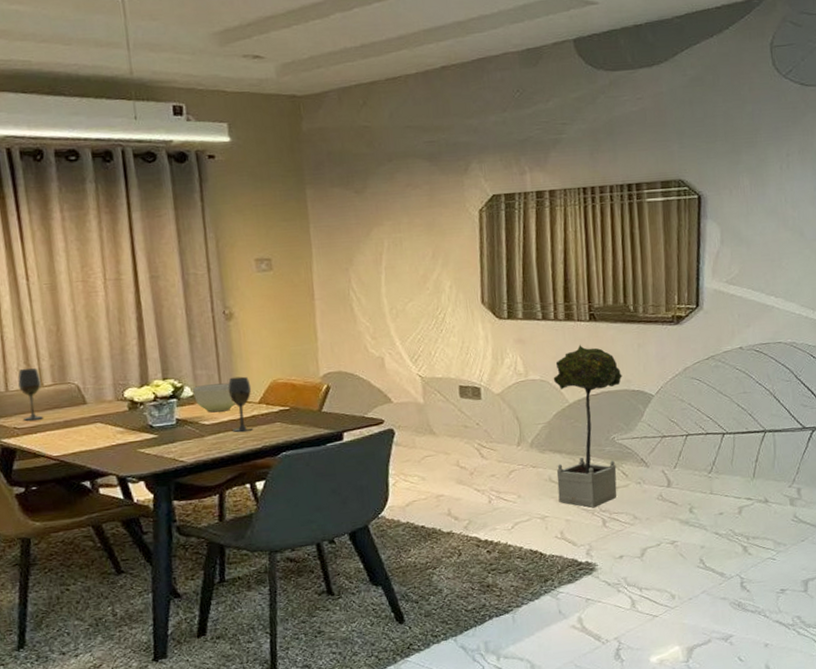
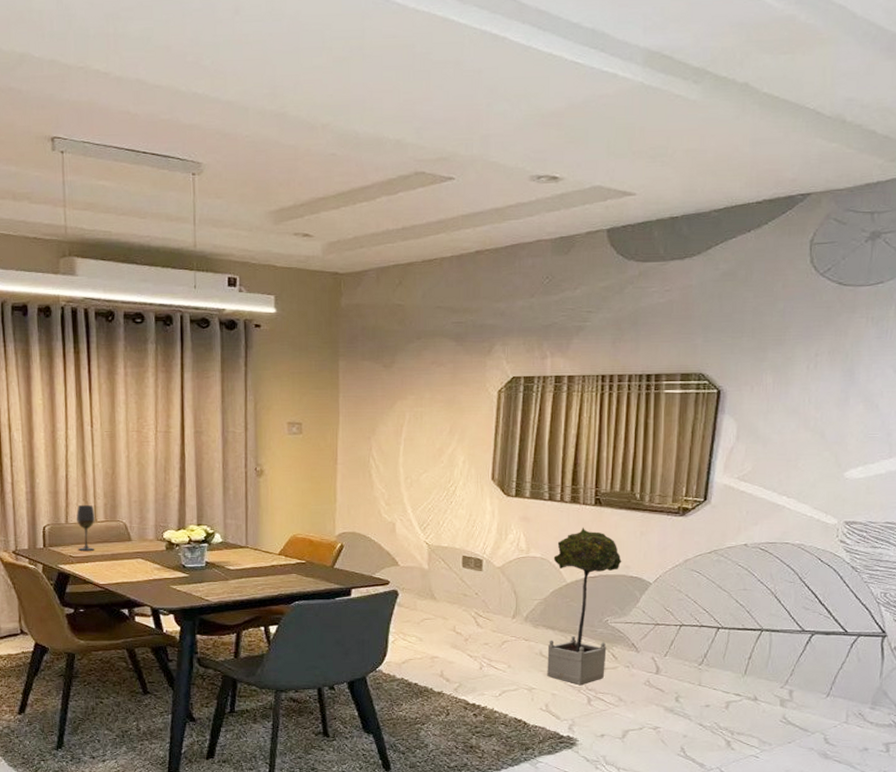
bowl: present [193,383,235,413] -> none [223,533,258,559]
wine glass: present [227,376,253,432] -> none [253,529,274,579]

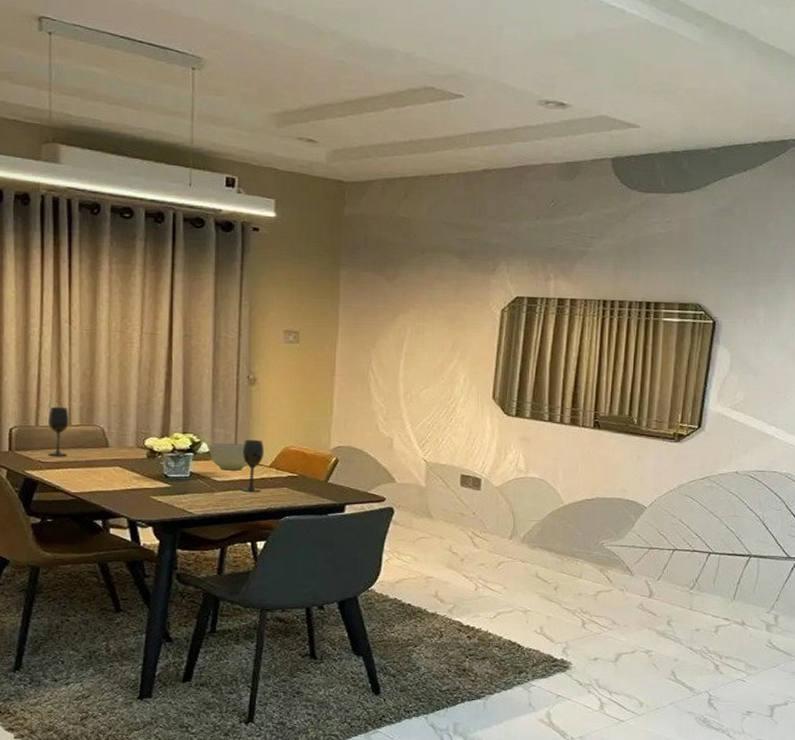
bowl: none [223,533,258,559] -> present [210,443,247,471]
wine glass: none [253,529,274,579] -> present [241,439,265,492]
potted tree: present [547,527,622,686] -> none [542,449,619,608]

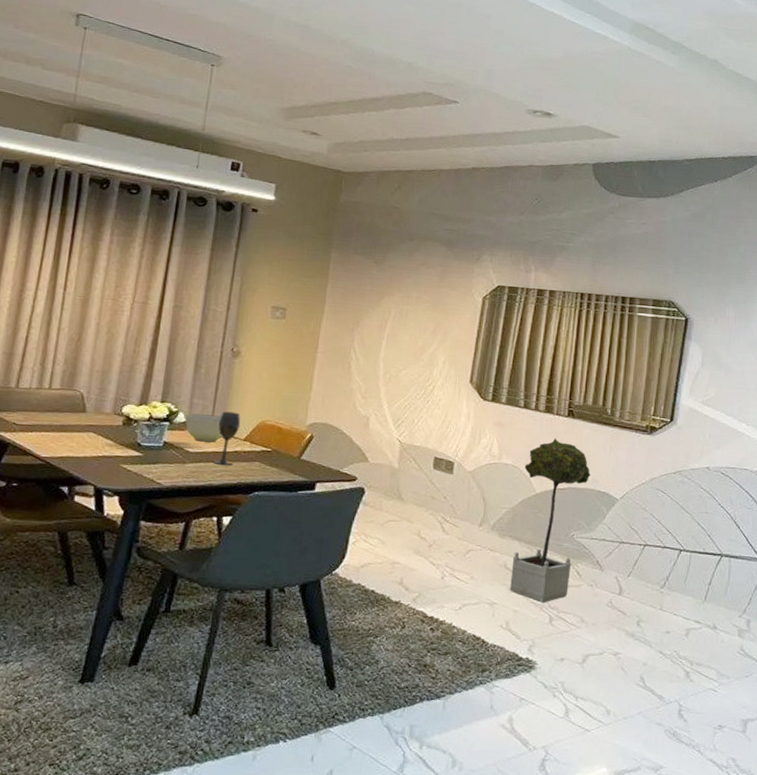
wine glass: present [48,406,69,456] -> none [24,369,51,420]
potted tree: none [542,449,619,608] -> present [510,437,591,603]

